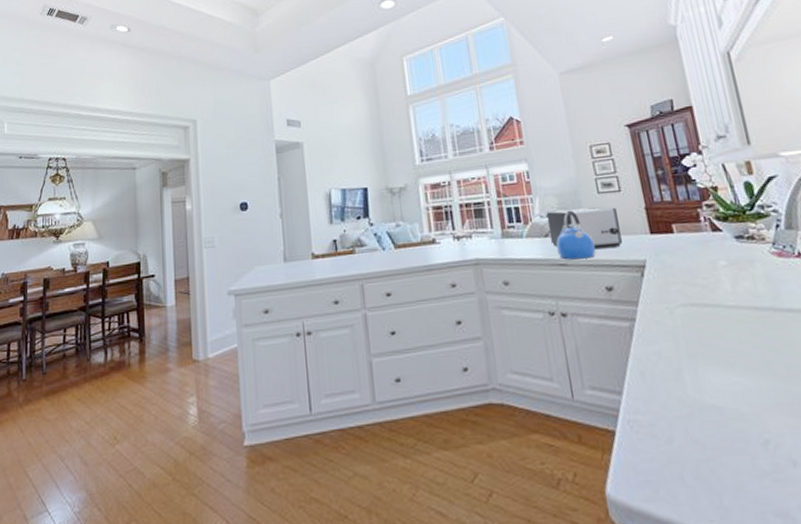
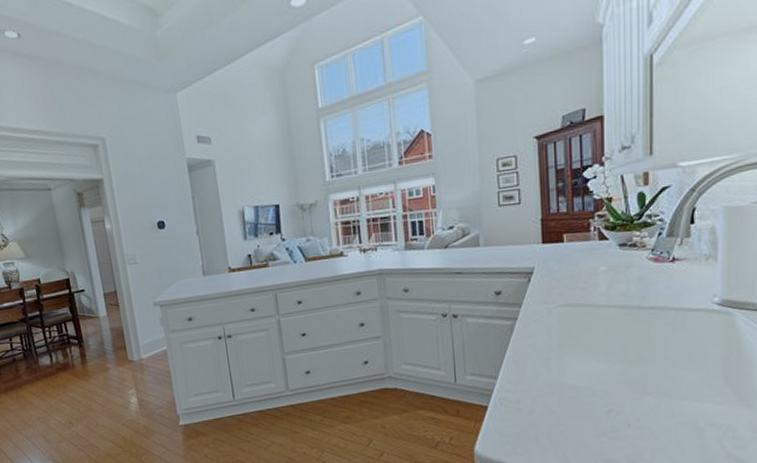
toaster: present [546,207,622,248] -> none [448,219,515,258]
kettle: present [556,210,596,260] -> none [454,222,490,268]

